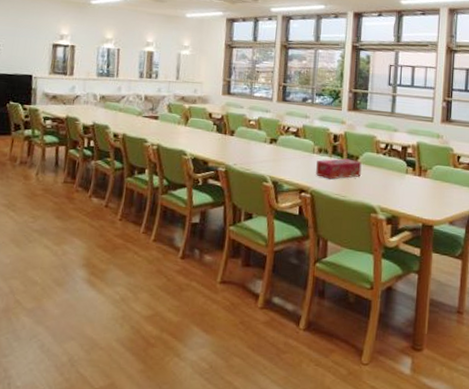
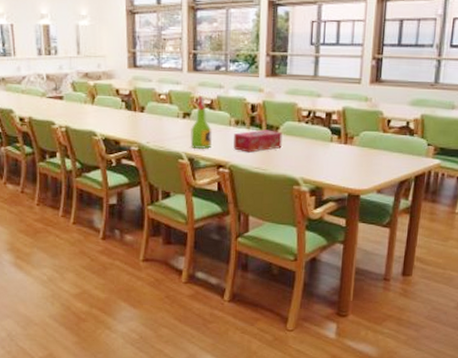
spray bottle: none [275,124,296,174] -> present [190,96,213,150]

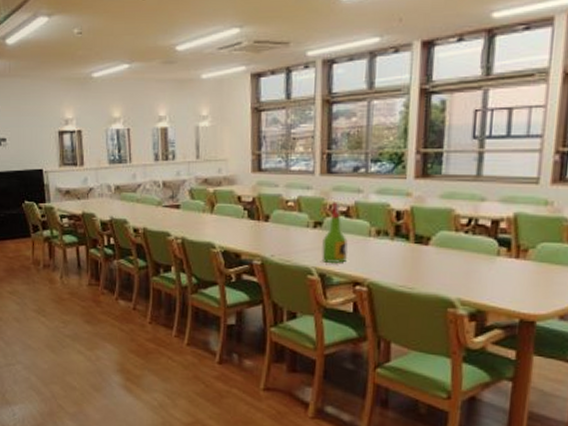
tissue box: present [233,129,282,153] -> none [373,240,435,268]

